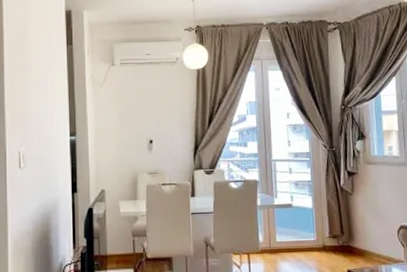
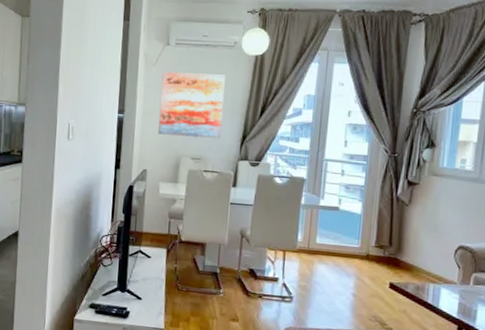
wall art: none [111,89,174,153] -> present [158,72,225,138]

